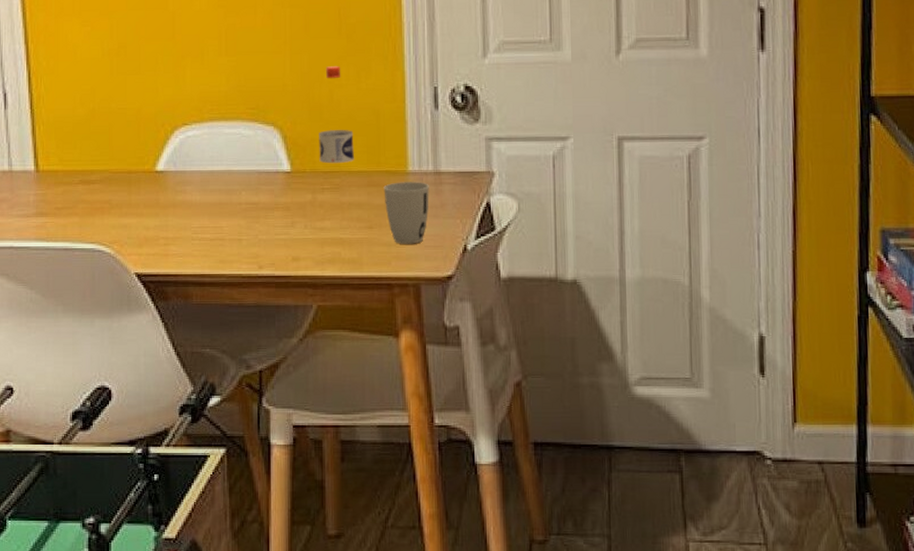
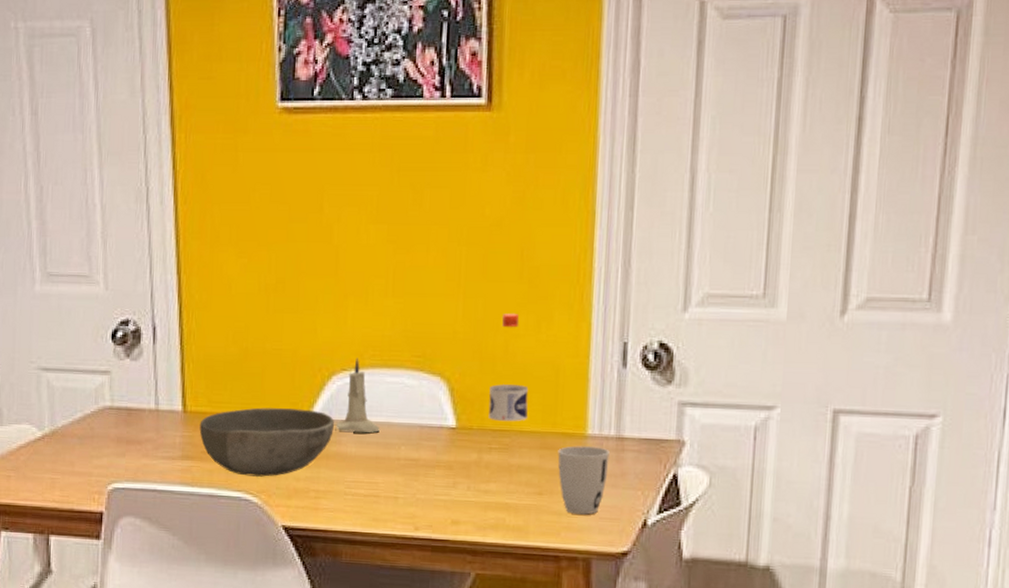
bowl: none [52,163,179,228] -> present [199,407,334,477]
candle: none [181,112,222,181] -> present [336,357,381,433]

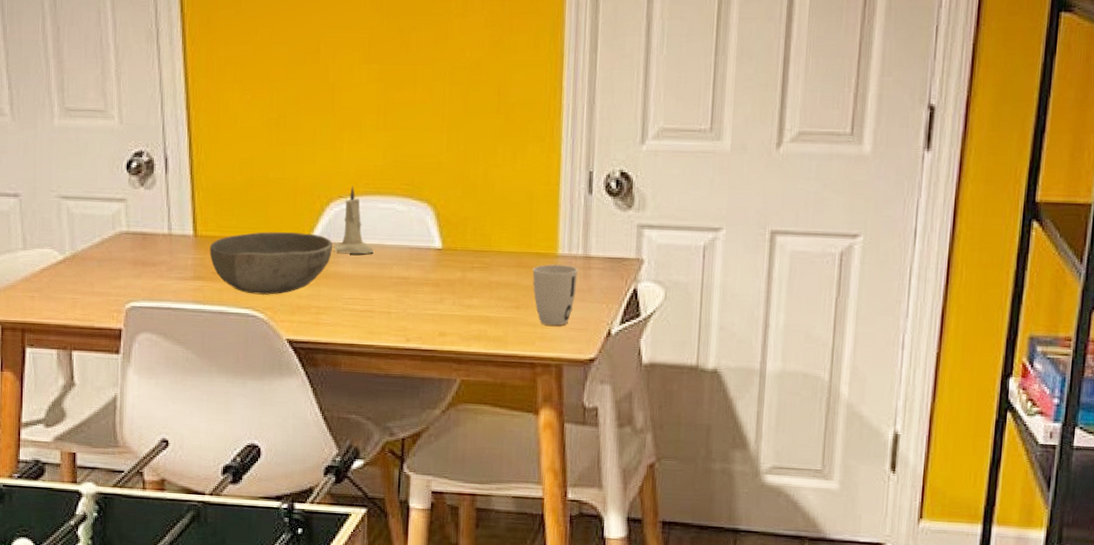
water bottle: present [488,314,529,422] -> none [470,146,506,244]

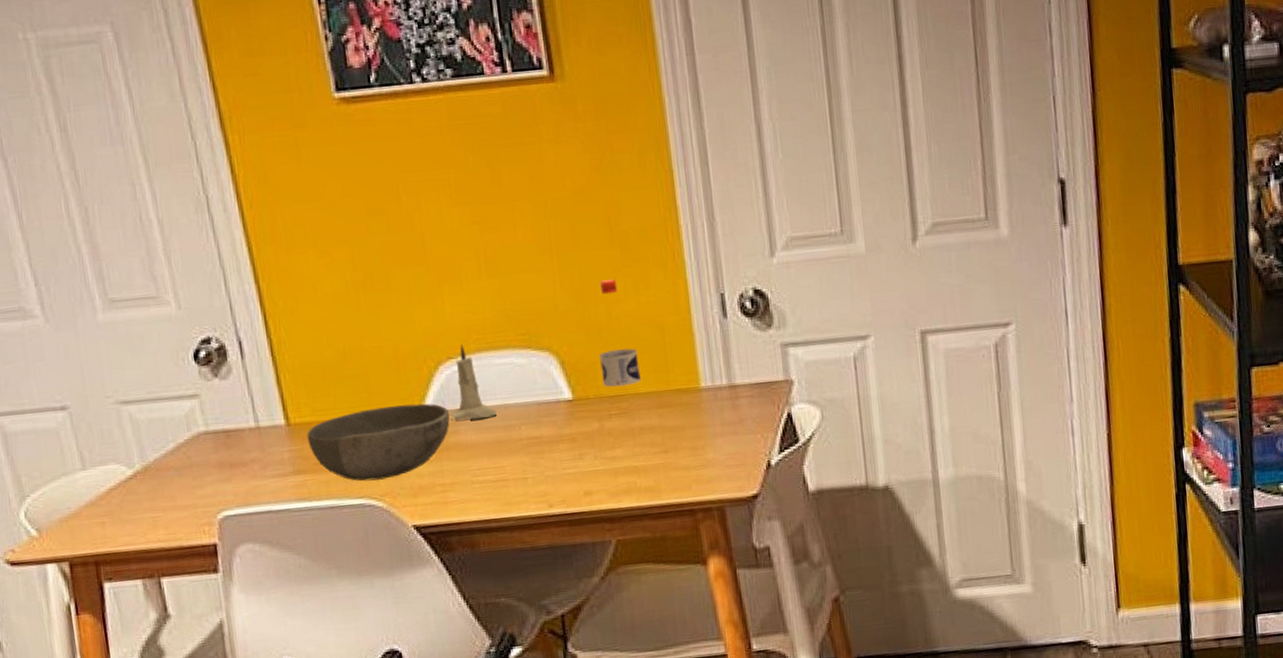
water bottle: none [470,146,506,244] -> present [599,279,641,387]
cup: present [532,264,578,326] -> none [676,398,727,466]

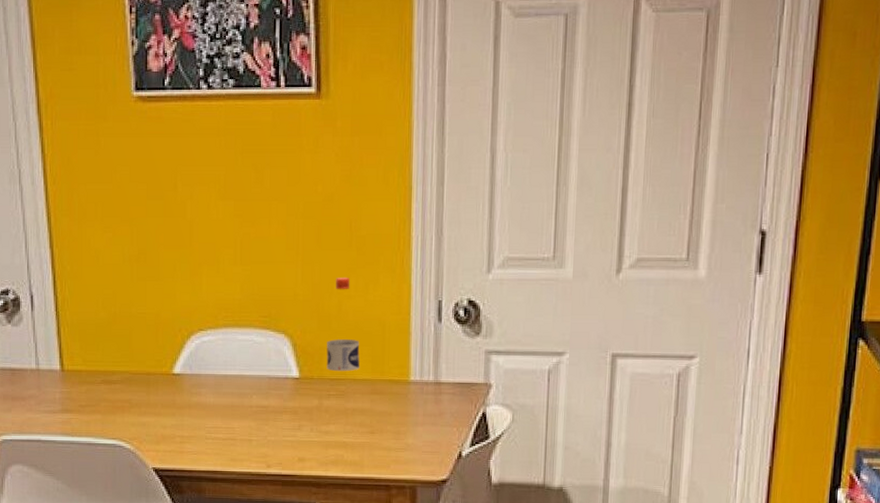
bowl: present [307,403,450,481] -> none [76,365,194,426]
candle: present [451,344,498,420] -> none [196,319,235,384]

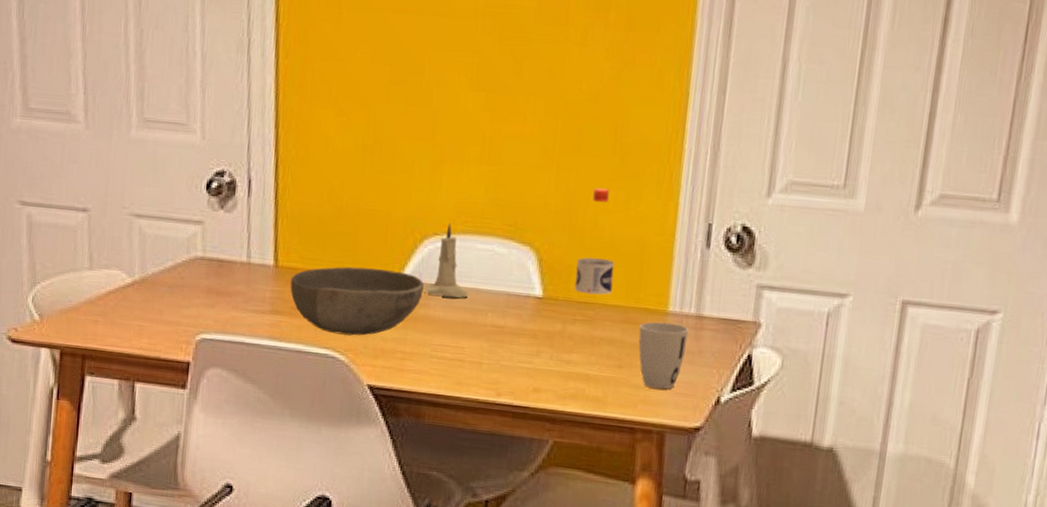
bowl: none [76,365,194,426] -> present [290,266,424,336]
candle: none [196,319,235,384] -> present [425,223,469,298]
cup: none [386,390,429,449] -> present [638,322,689,389]

